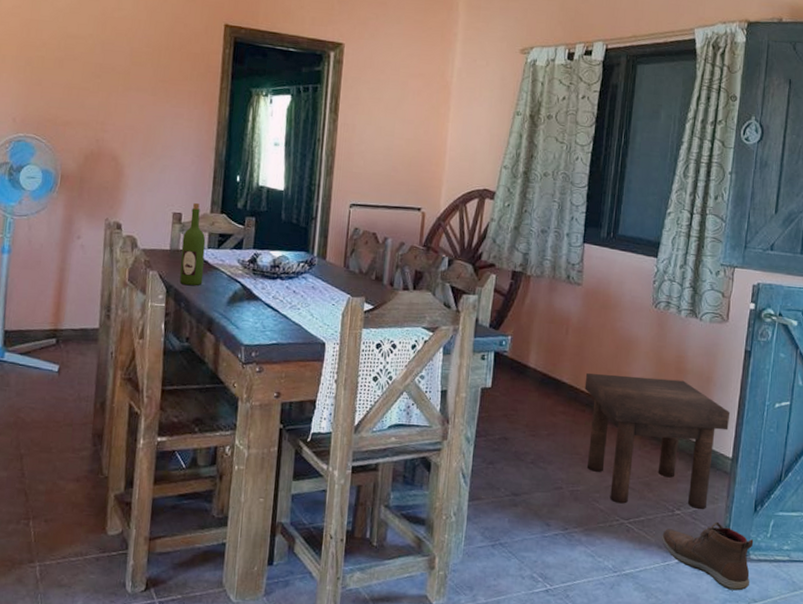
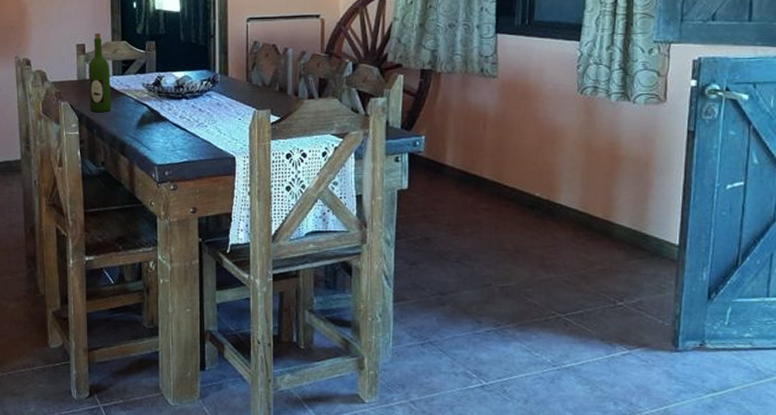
stool: present [584,373,731,509] -> none [508,167,675,299]
boot: present [662,521,754,591] -> none [604,311,709,381]

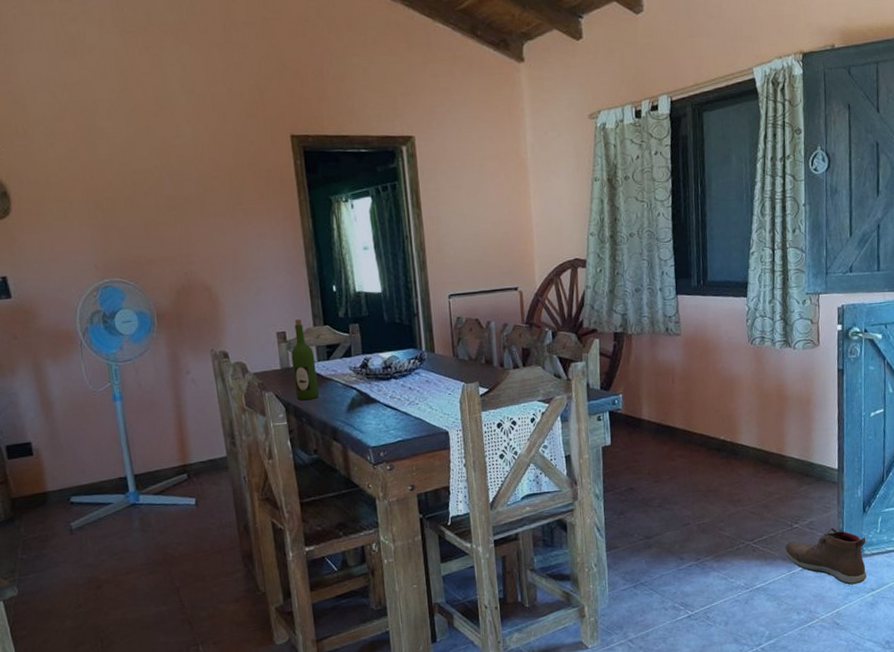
boot: none [604,311,709,381] -> present [785,527,867,585]

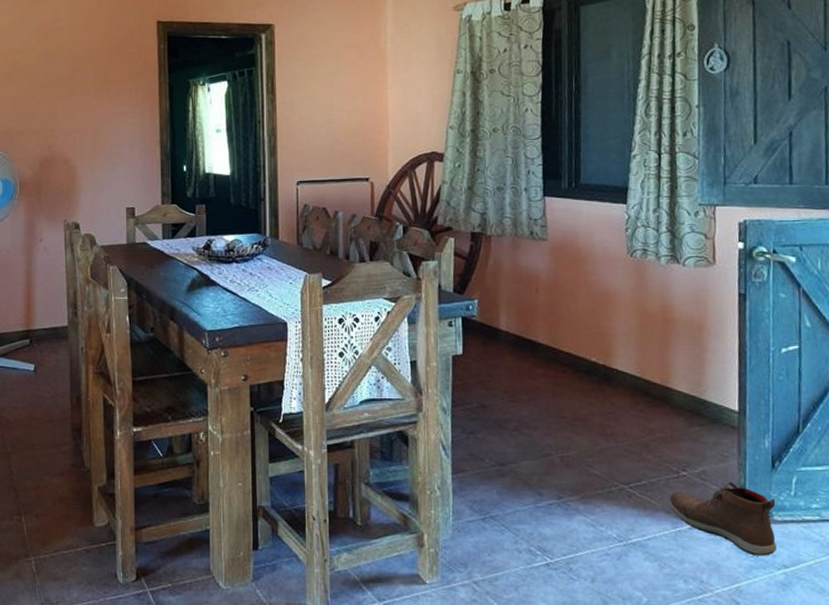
wine bottle: present [291,318,320,401] -> none [138,195,161,277]

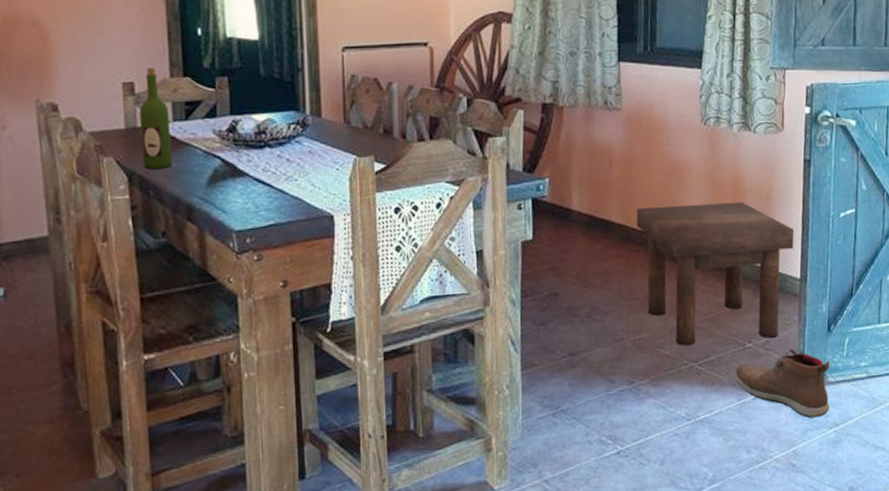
wine bottle: none [138,195,161,277] -> present [139,67,173,170]
stool: none [562,331,731,469] -> present [636,201,795,346]

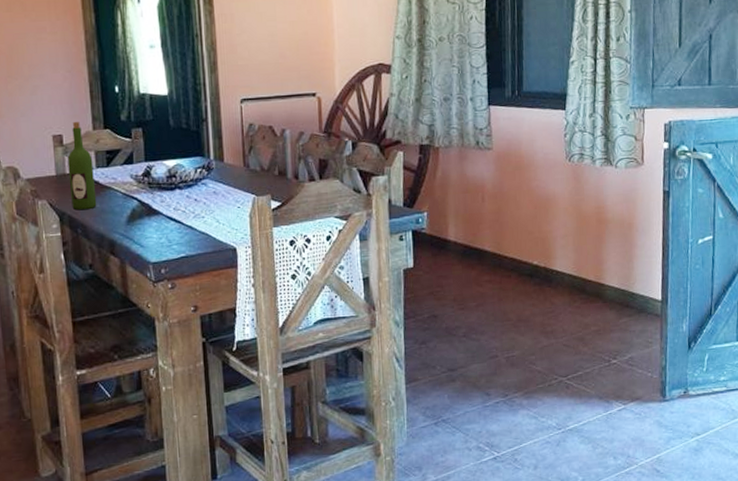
stool: present [636,201,795,346] -> none [507,230,656,362]
boot: present [735,348,830,418] -> none [601,364,692,428]

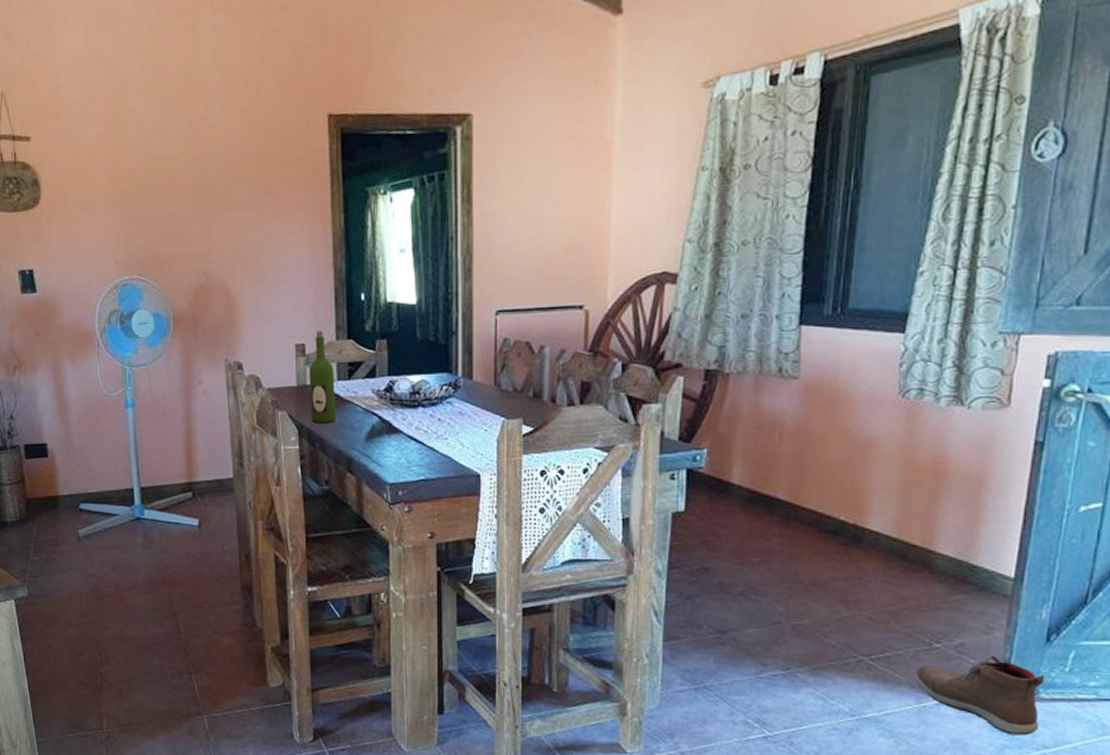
boot: none [601,364,692,428] -> present [915,655,1045,736]

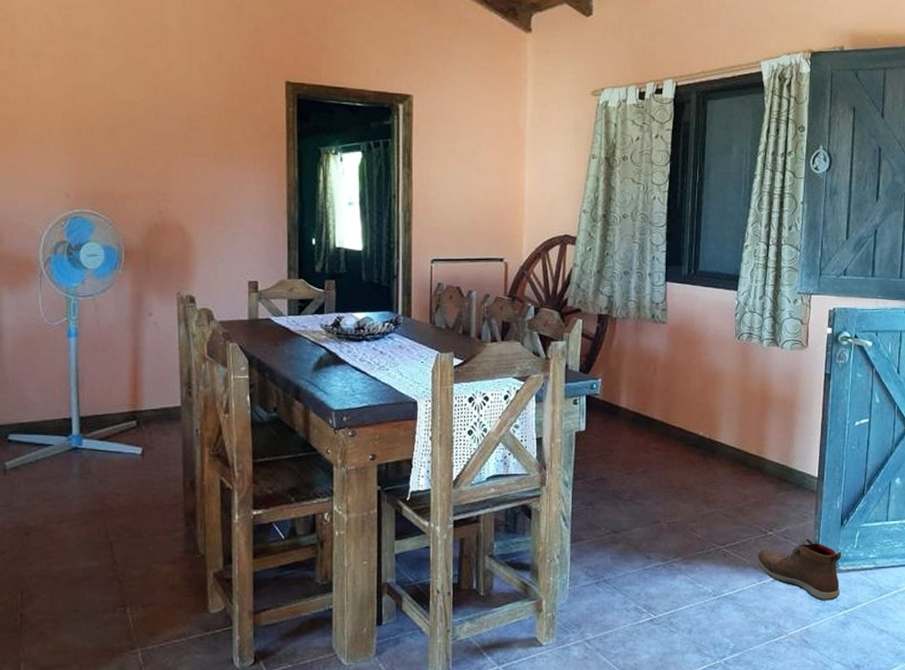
wine bottle: present [309,330,336,424] -> none [260,269,286,355]

